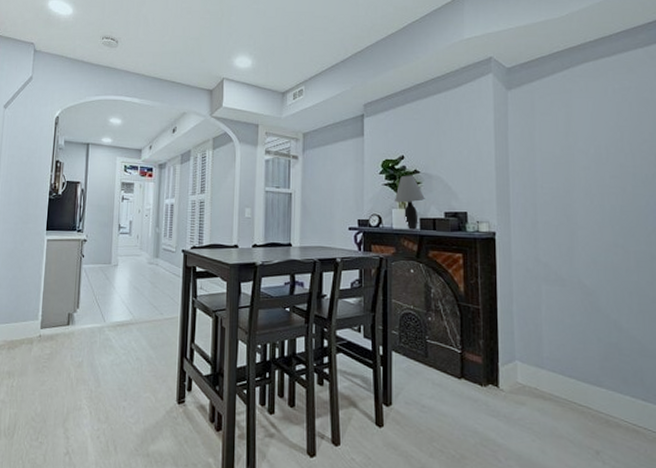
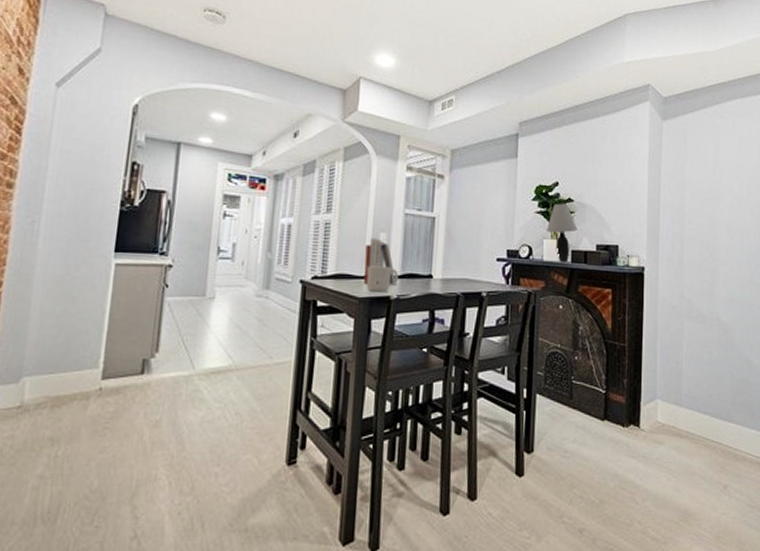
books: none [233,213,260,253] -> present [363,237,396,284]
mug: none [235,236,263,258] -> present [366,266,399,291]

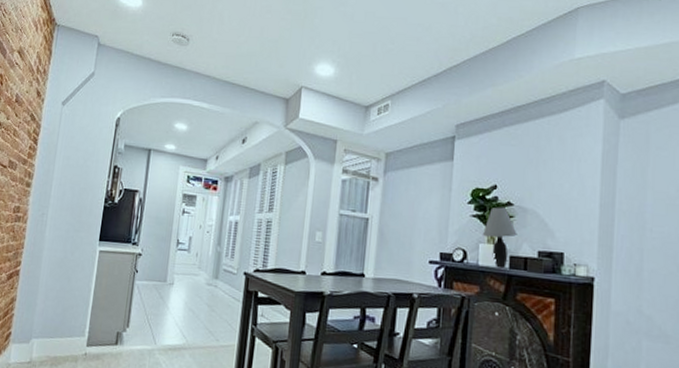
books: present [363,237,396,284] -> none [299,236,330,281]
mug: present [366,266,399,291] -> none [302,262,333,287]

